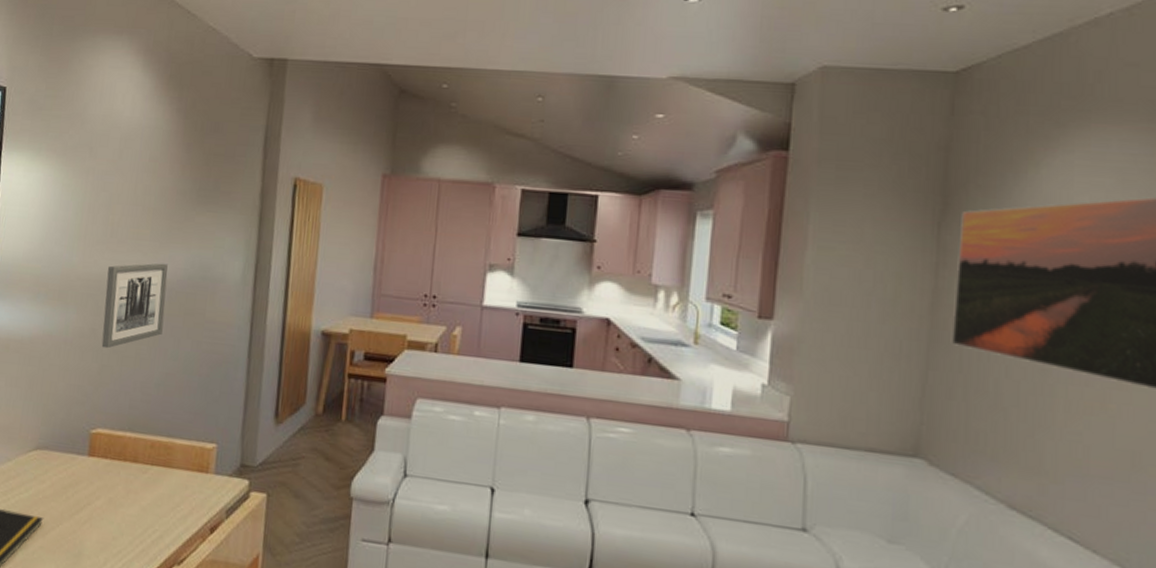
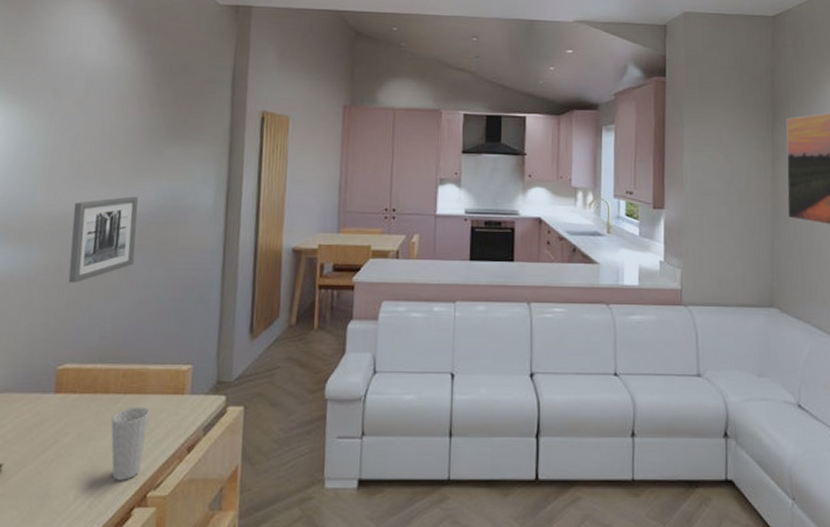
cup: none [138,479,175,551] -> present [111,406,149,480]

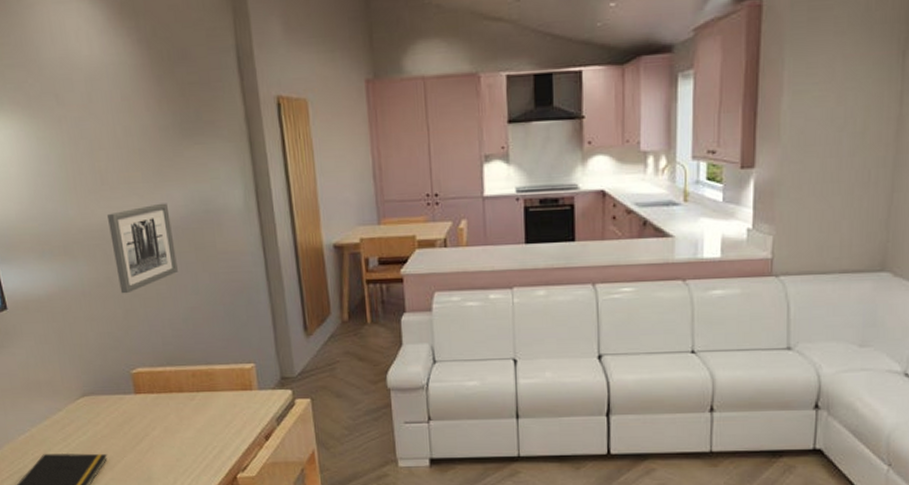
cup: present [111,406,149,480] -> none [190,402,227,465]

